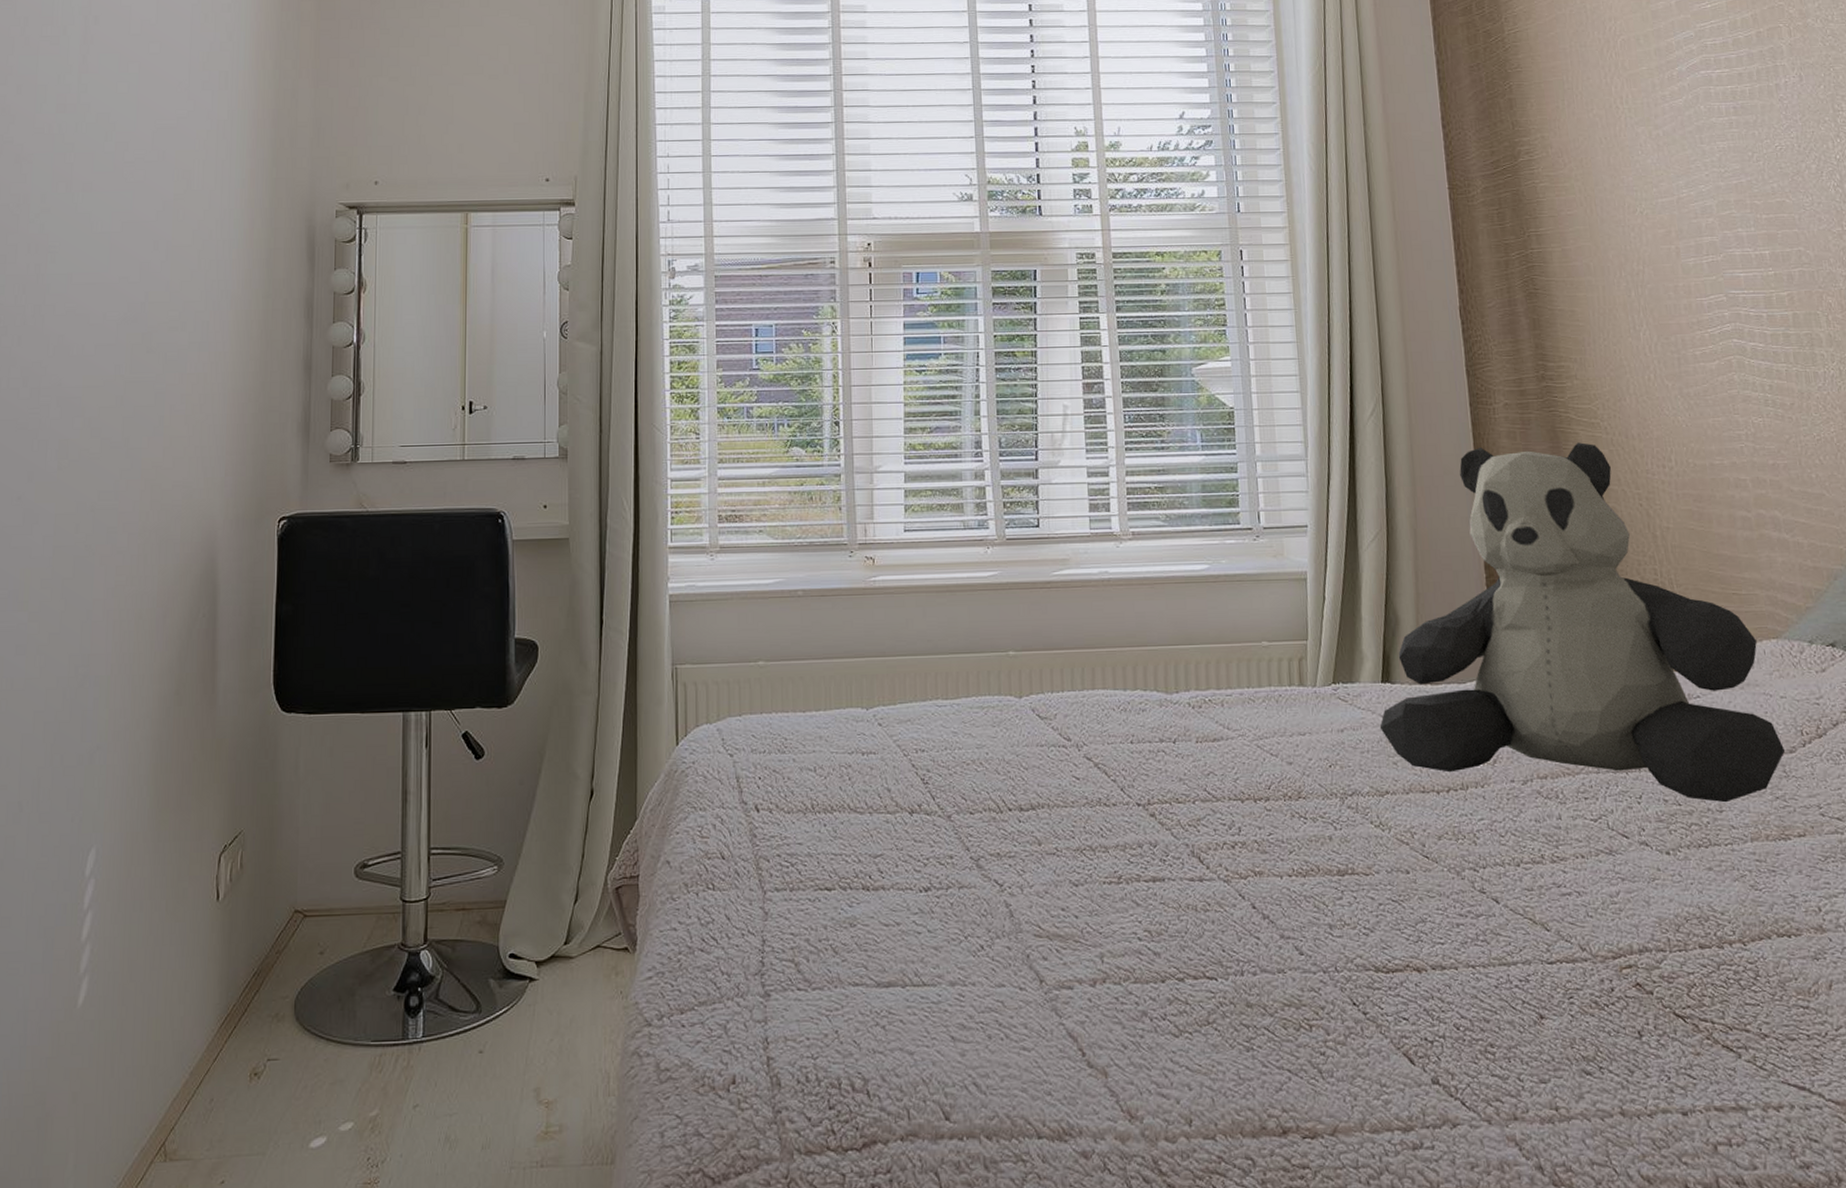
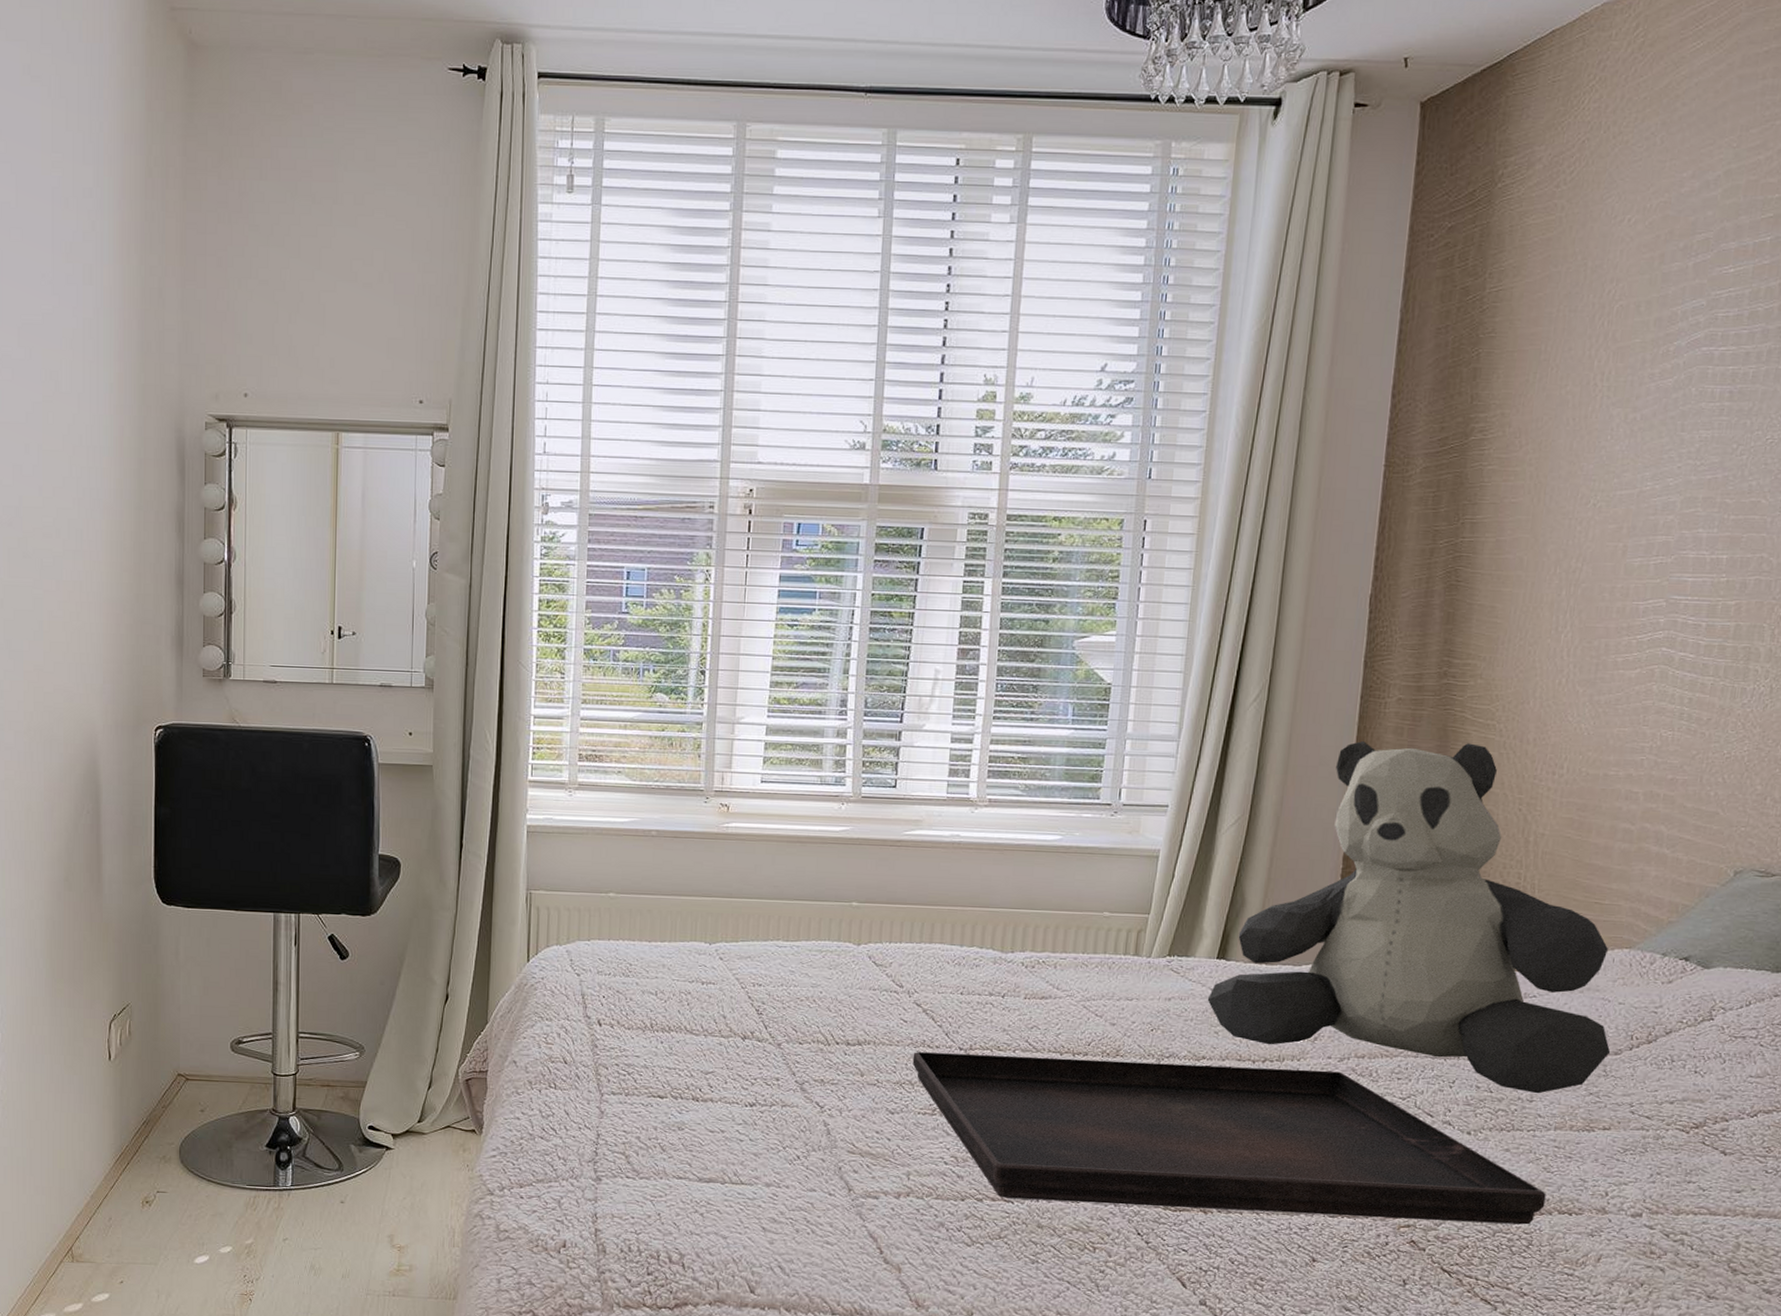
serving tray: none [1090,795,1762,975] -> present [912,1052,1546,1225]

